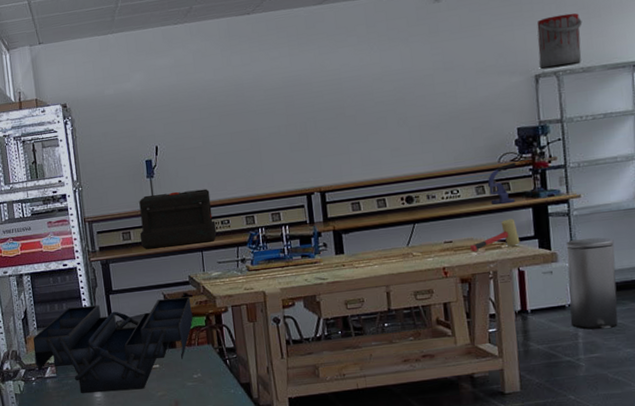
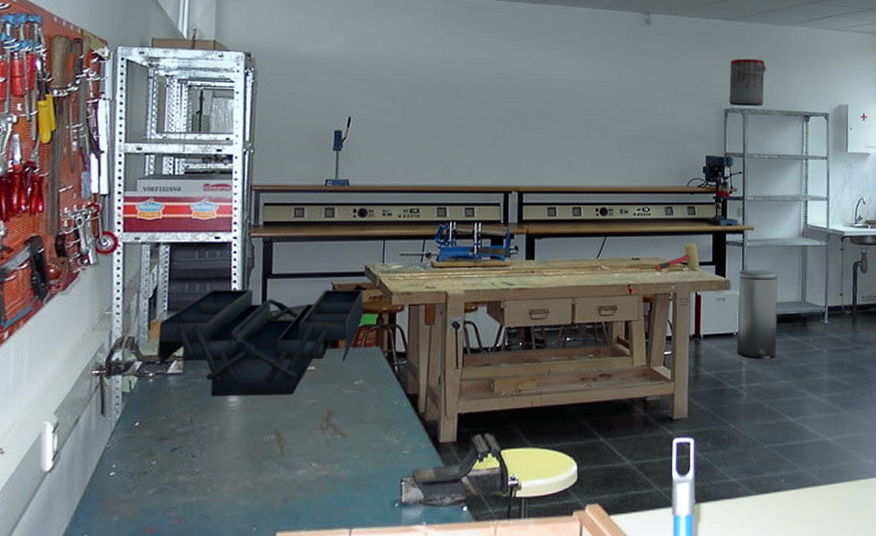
toolbox: present [139,189,217,249] -> none [316,169,404,232]
hand press: present [487,162,516,205] -> none [675,188,702,227]

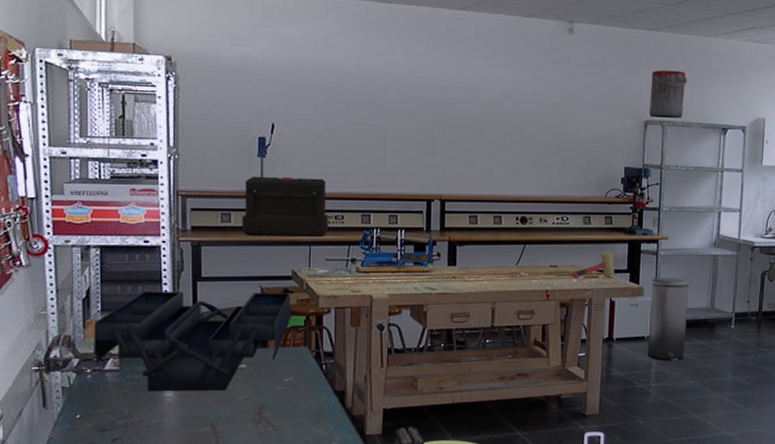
toolbox: none [316,169,404,232] -> present [243,176,329,238]

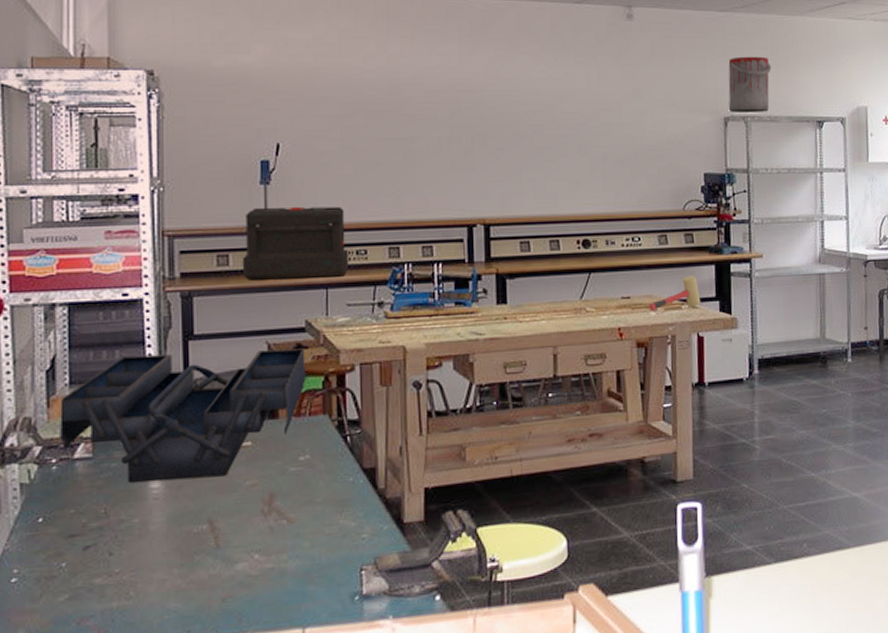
pedal bin: present [647,277,689,361] -> none [746,303,794,408]

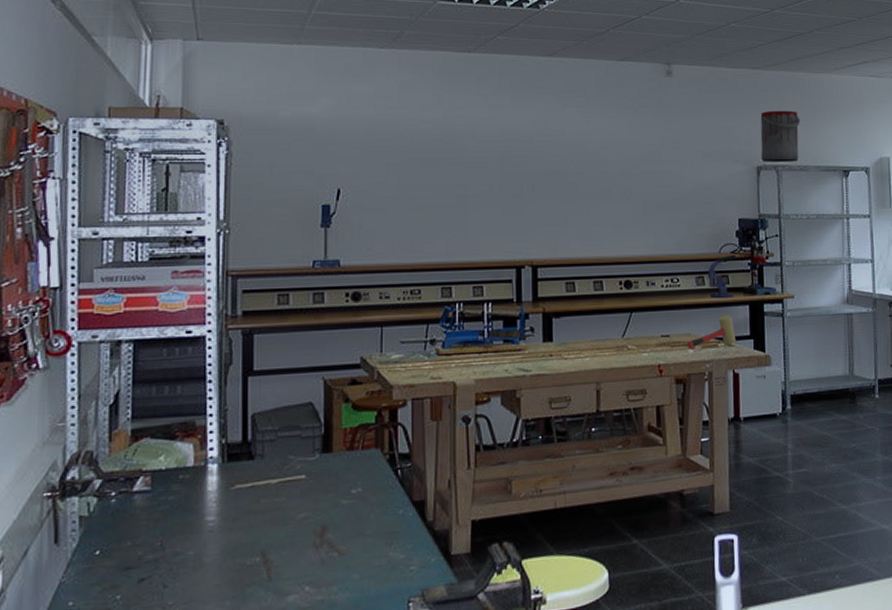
tool box: present [60,348,306,483] -> none [120,384,360,515]
toolbox: present [243,206,349,281] -> none [303,248,403,319]
hand press: none [670,211,701,258] -> present [707,254,736,298]

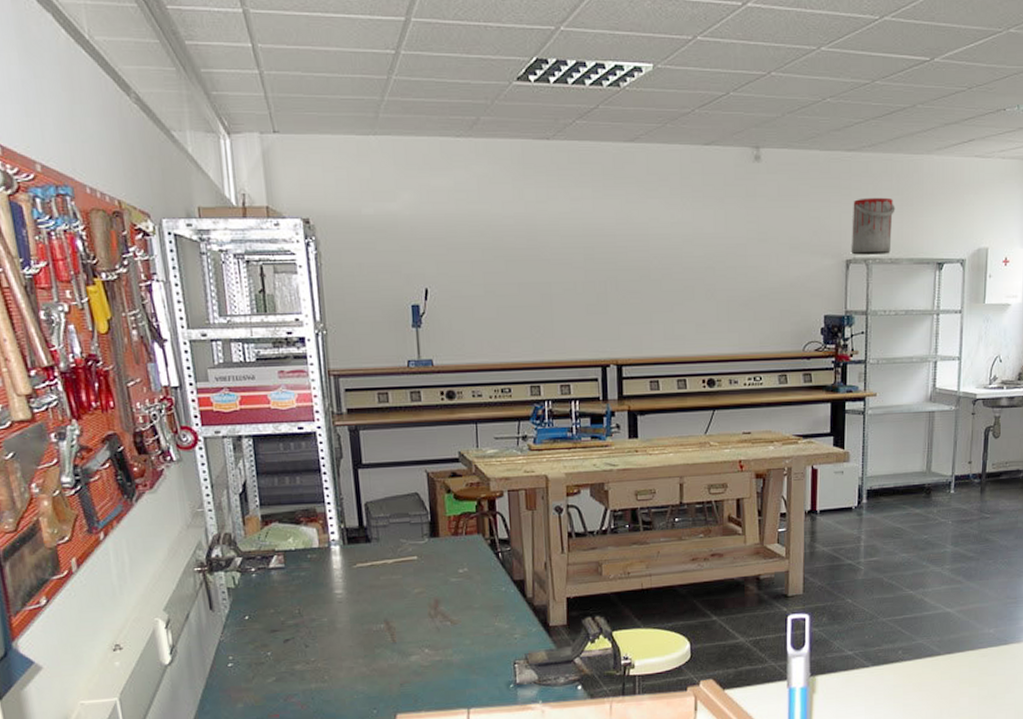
mallet: present [687,315,737,350] -> none [768,413,817,446]
hand press: present [707,254,736,298] -> none [790,352,819,396]

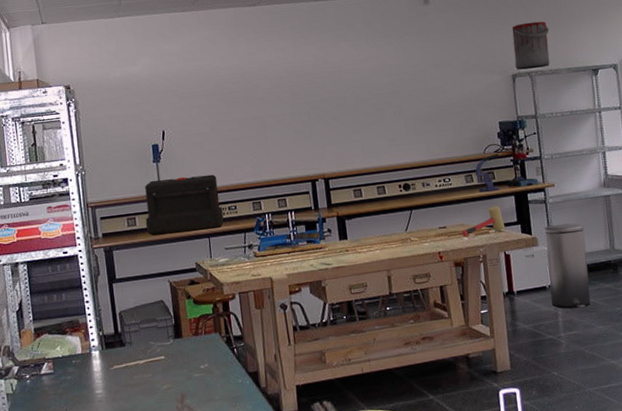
toolbox: none [401,348,495,416] -> present [145,174,224,236]
mallet: none [768,413,817,446] -> present [462,205,506,237]
hand press: none [790,352,819,396] -> present [475,153,499,192]
pedal bin: none [855,439,902,533] -> present [544,223,591,309]

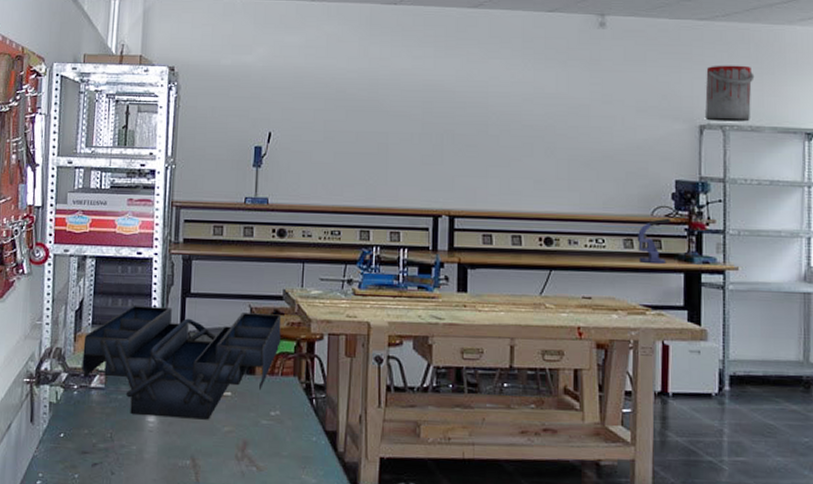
tool box: none [28,284,200,390] -> present [82,305,282,420]
toolbox: present [145,174,224,236] -> none [234,187,324,255]
mallet: present [462,205,506,237] -> none [611,282,668,315]
pedal bin: present [544,223,591,309] -> none [716,317,771,430]

